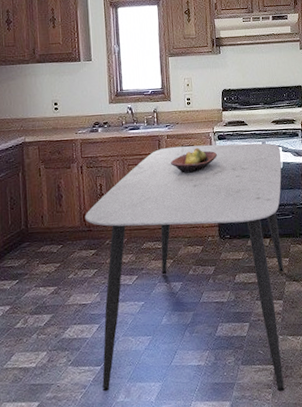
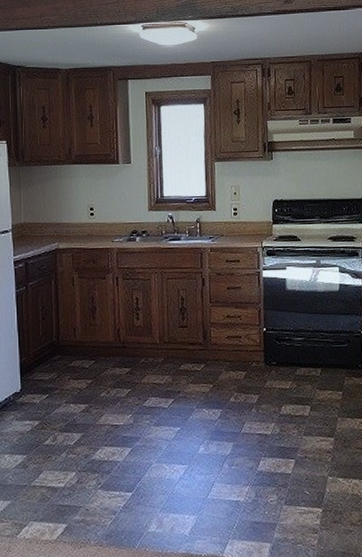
dining table: present [84,143,285,392] -> none [119,260,338,539]
fruit bowl: present [171,148,217,174] -> none [214,263,265,292]

